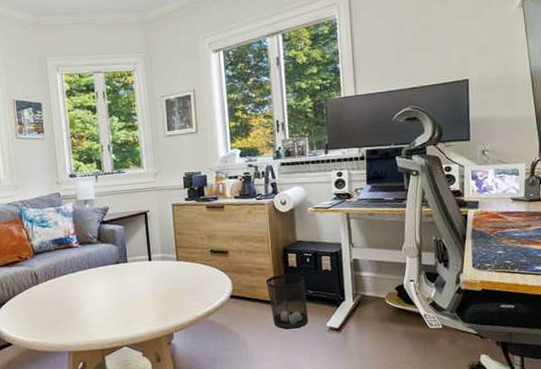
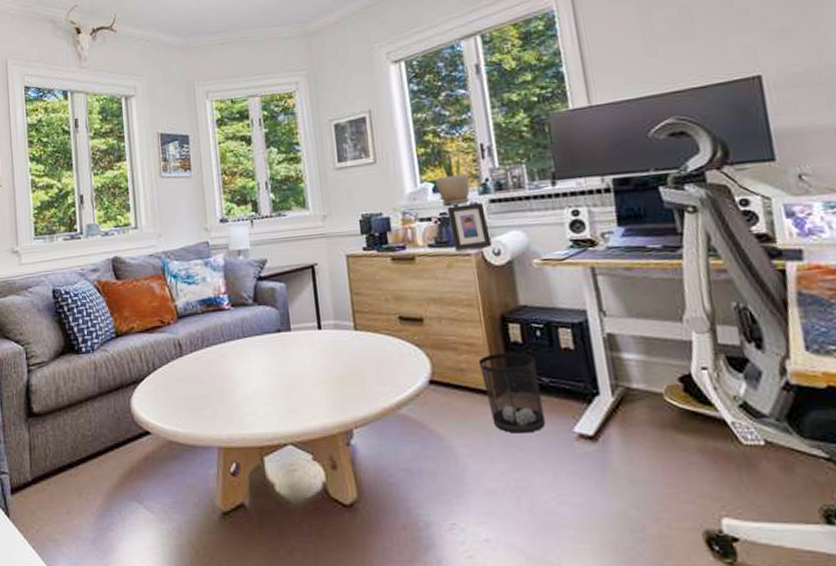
potted plant: none [243,121,267,167] -> present [436,145,470,205]
picture frame: none [249,166,280,202] -> present [446,203,492,252]

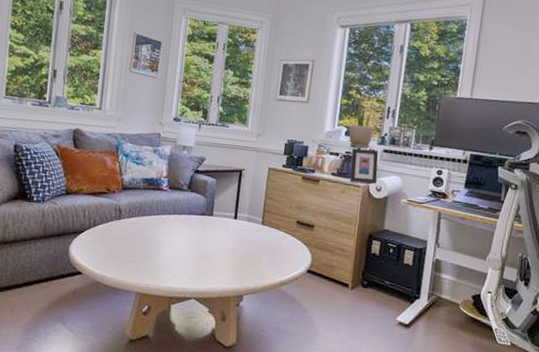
waste bin: present [478,352,545,434] -> none [344,259,385,317]

